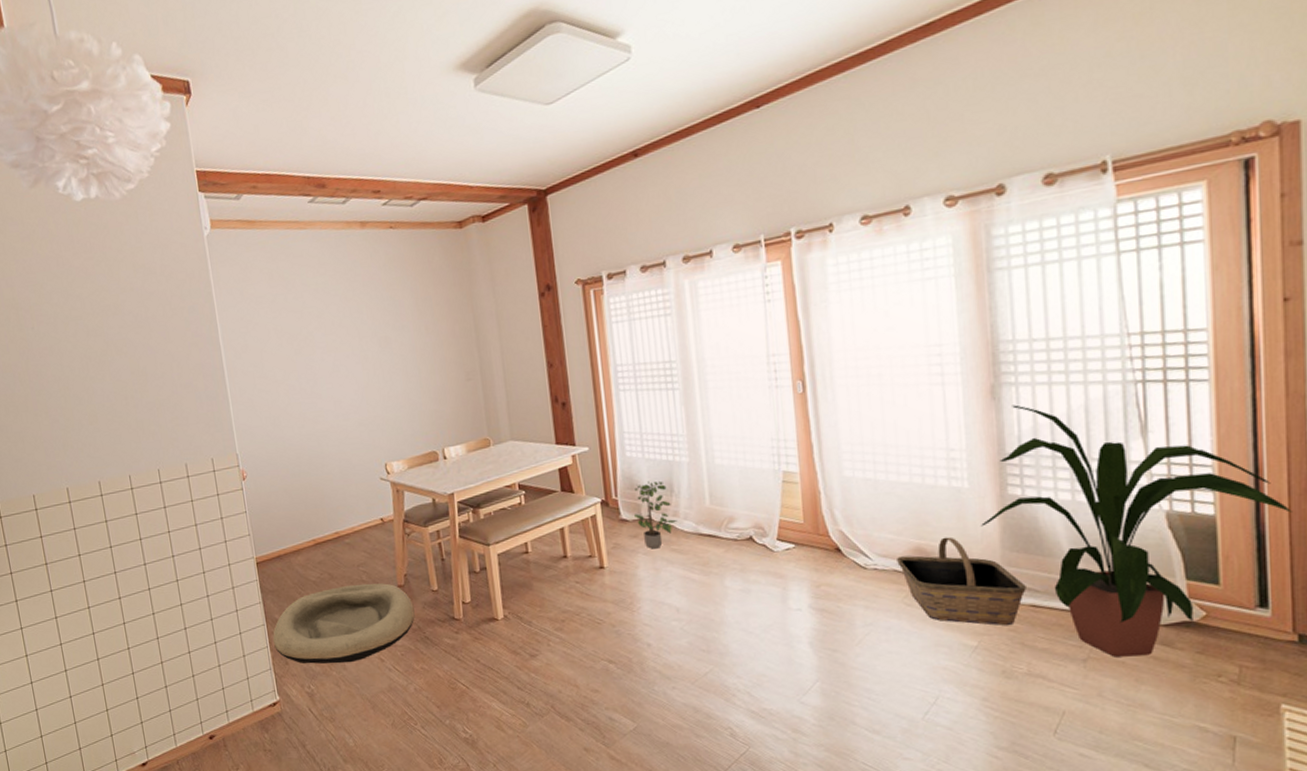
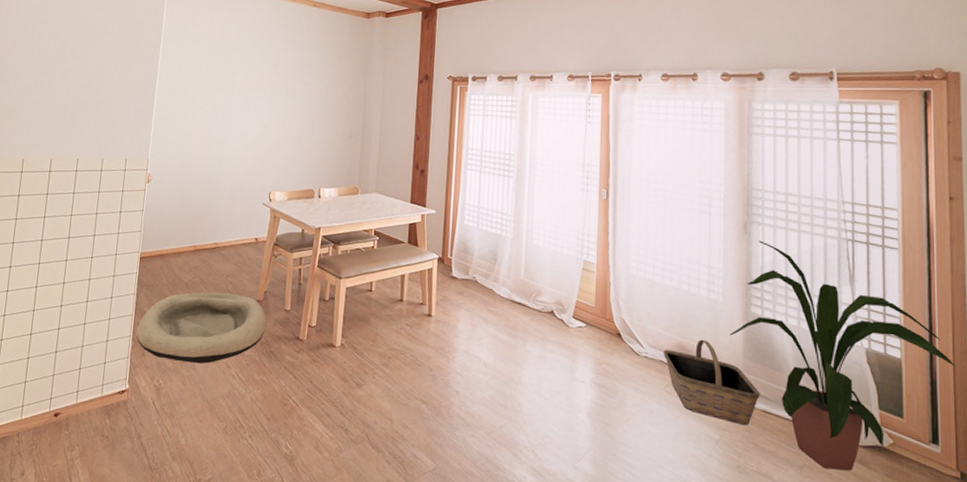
potted plant: present [633,481,677,549] -> none [462,248,496,307]

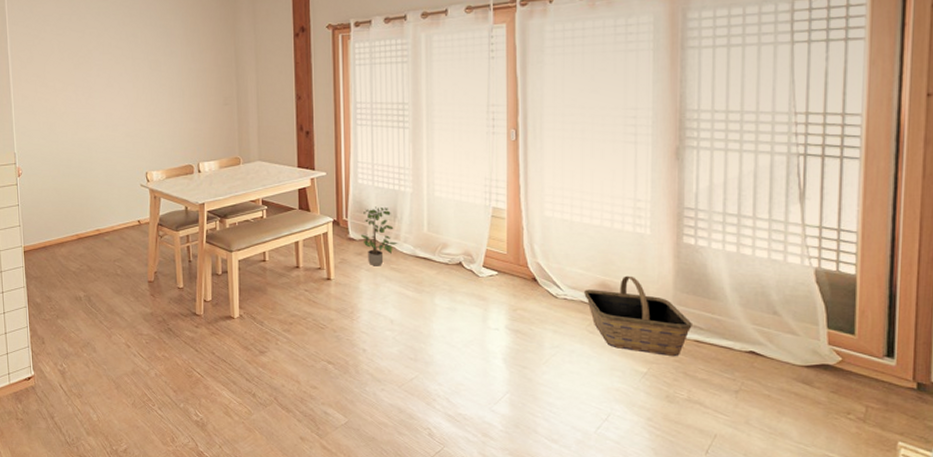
dog bed: present [136,292,267,364] -> none [32,277,161,347]
potted plant: none [462,248,496,307] -> present [360,206,398,266]
house plant: present [729,240,956,471] -> none [657,166,920,392]

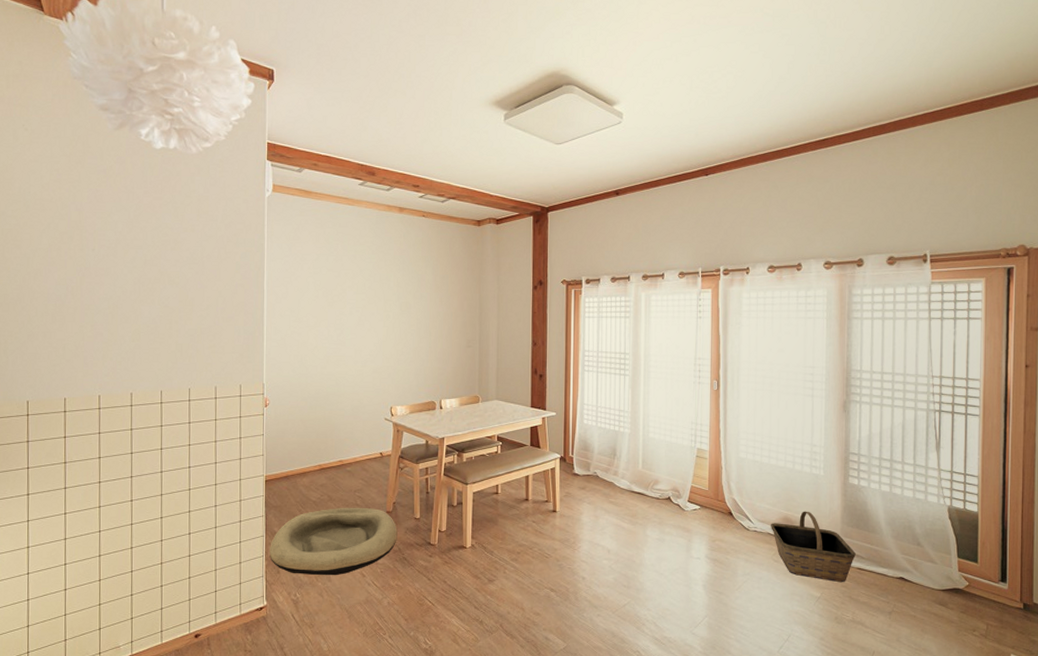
dog bed: none [32,277,161,347] -> present [268,507,398,576]
potted plant: present [360,206,398,266] -> none [583,445,616,500]

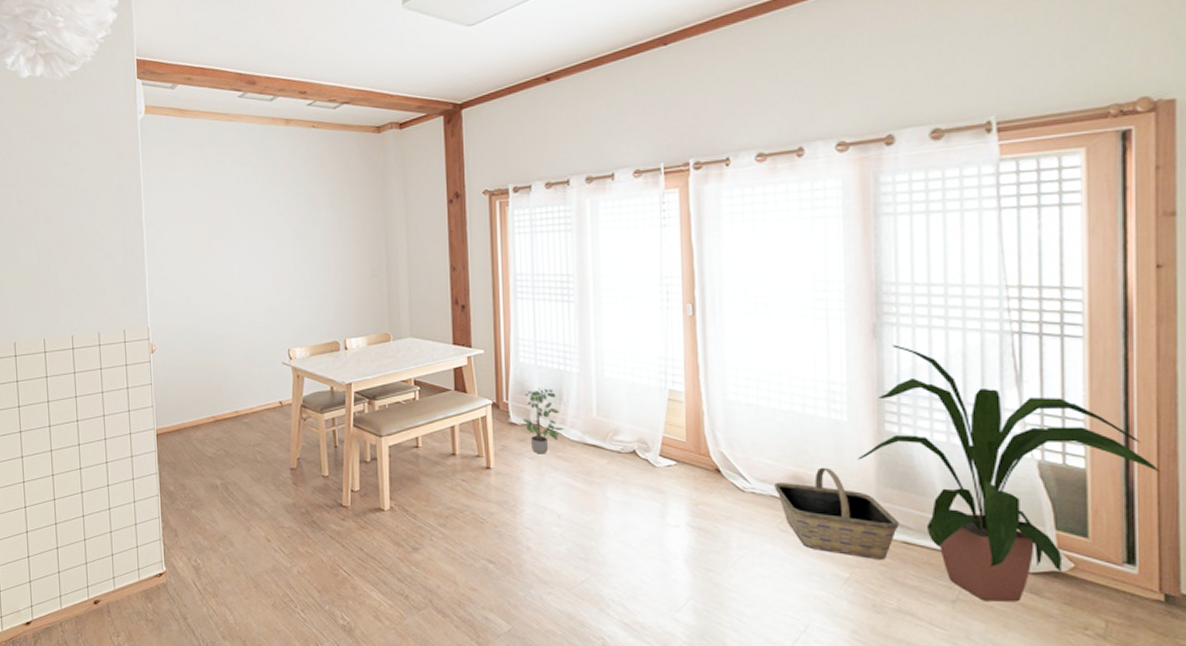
dog bed: present [268,507,398,576] -> none [164,463,304,540]
potted plant: none [583,445,616,500] -> present [522,388,564,454]
house plant: none [829,417,1024,612] -> present [856,344,1161,602]

